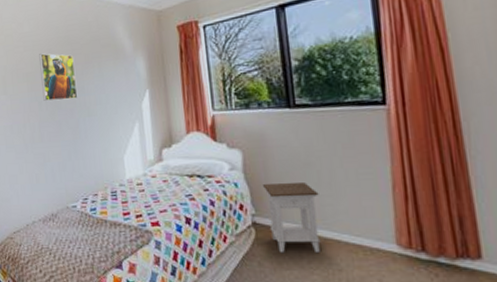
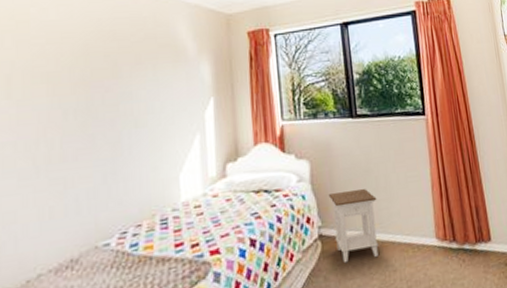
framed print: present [39,53,78,101] -> none [69,48,123,109]

